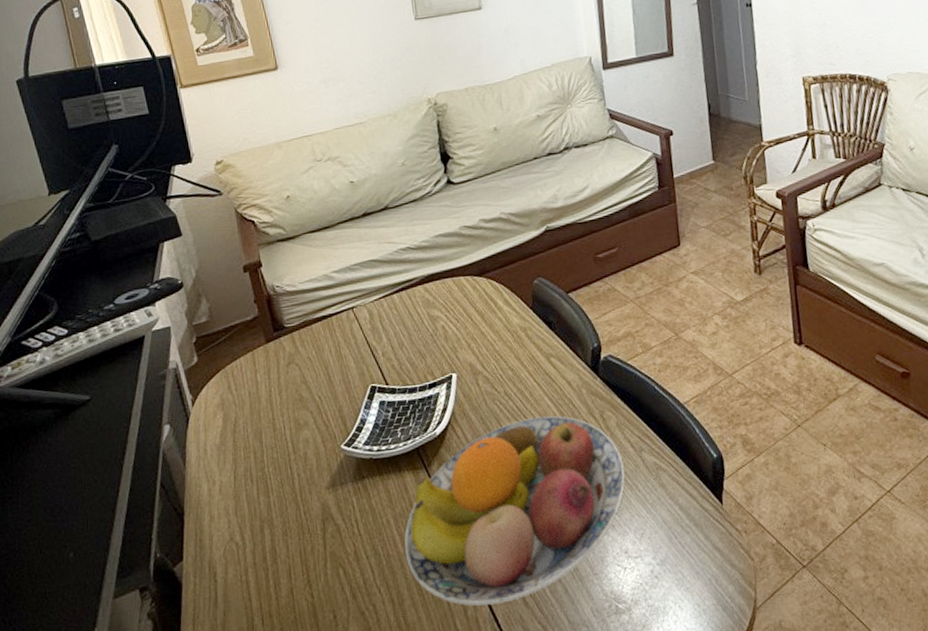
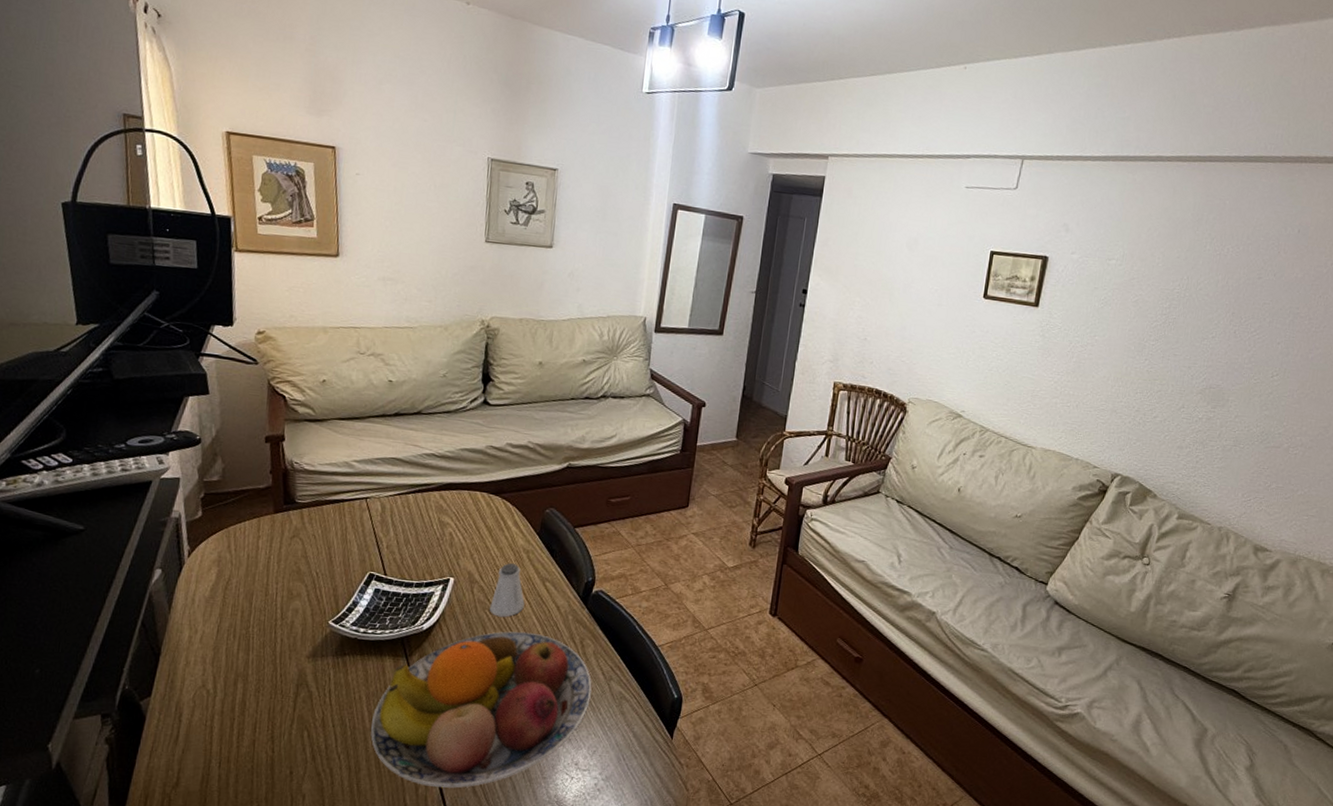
saltshaker: none [499,345,534,406] -> present [490,563,525,617]

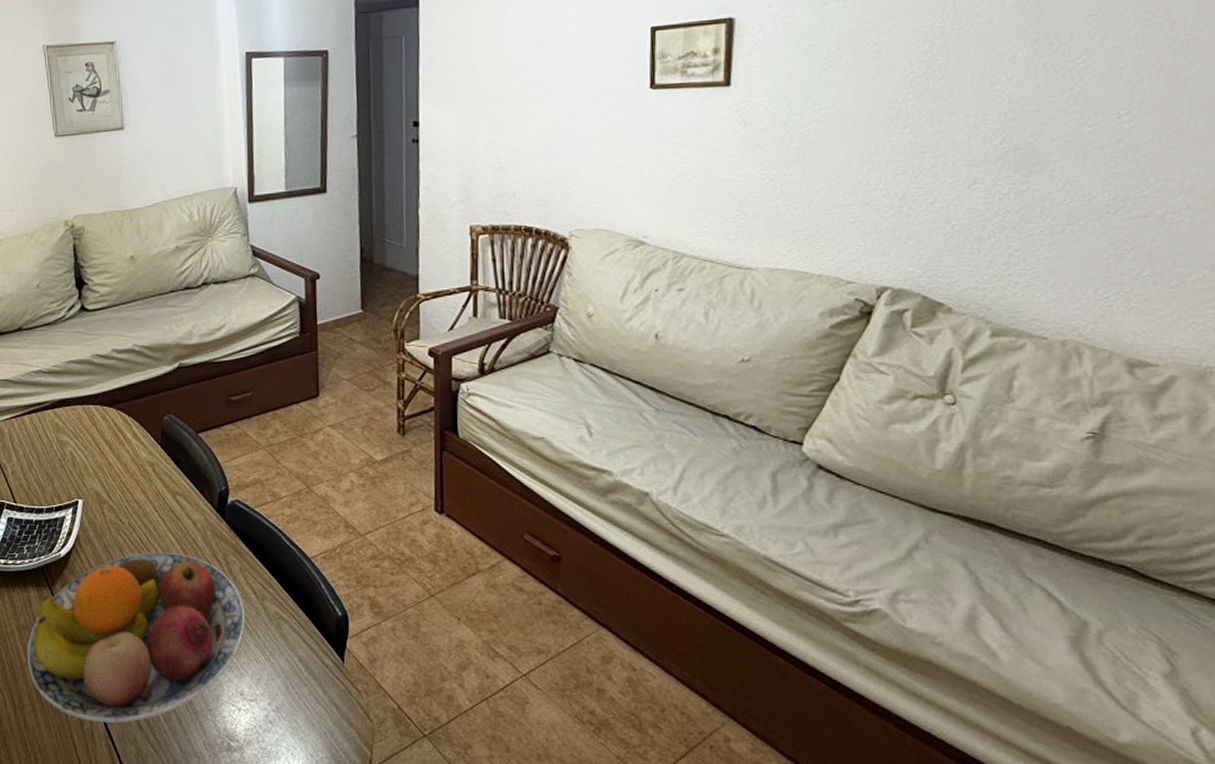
saltshaker: present [490,563,525,617] -> none [123,479,159,538]

